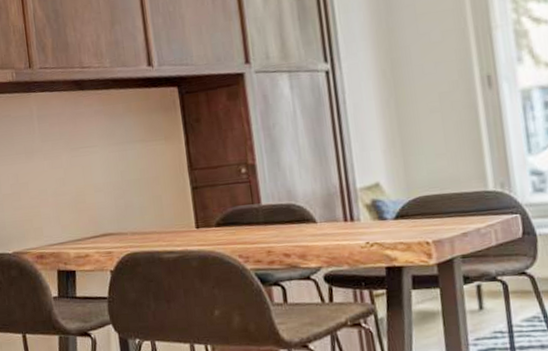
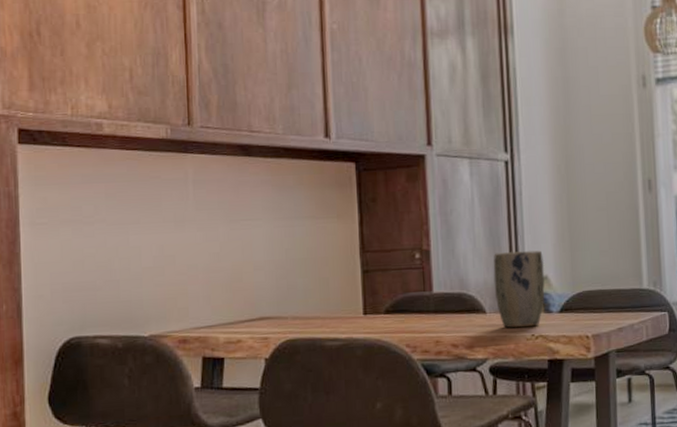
plant pot: none [320,157,377,237] -> present [493,250,545,329]

